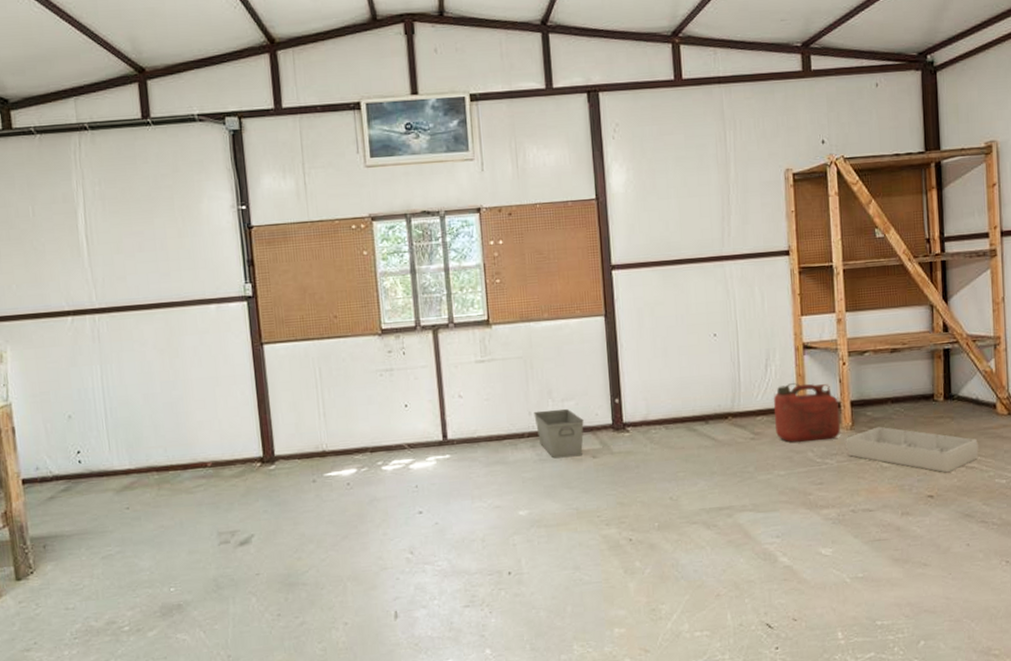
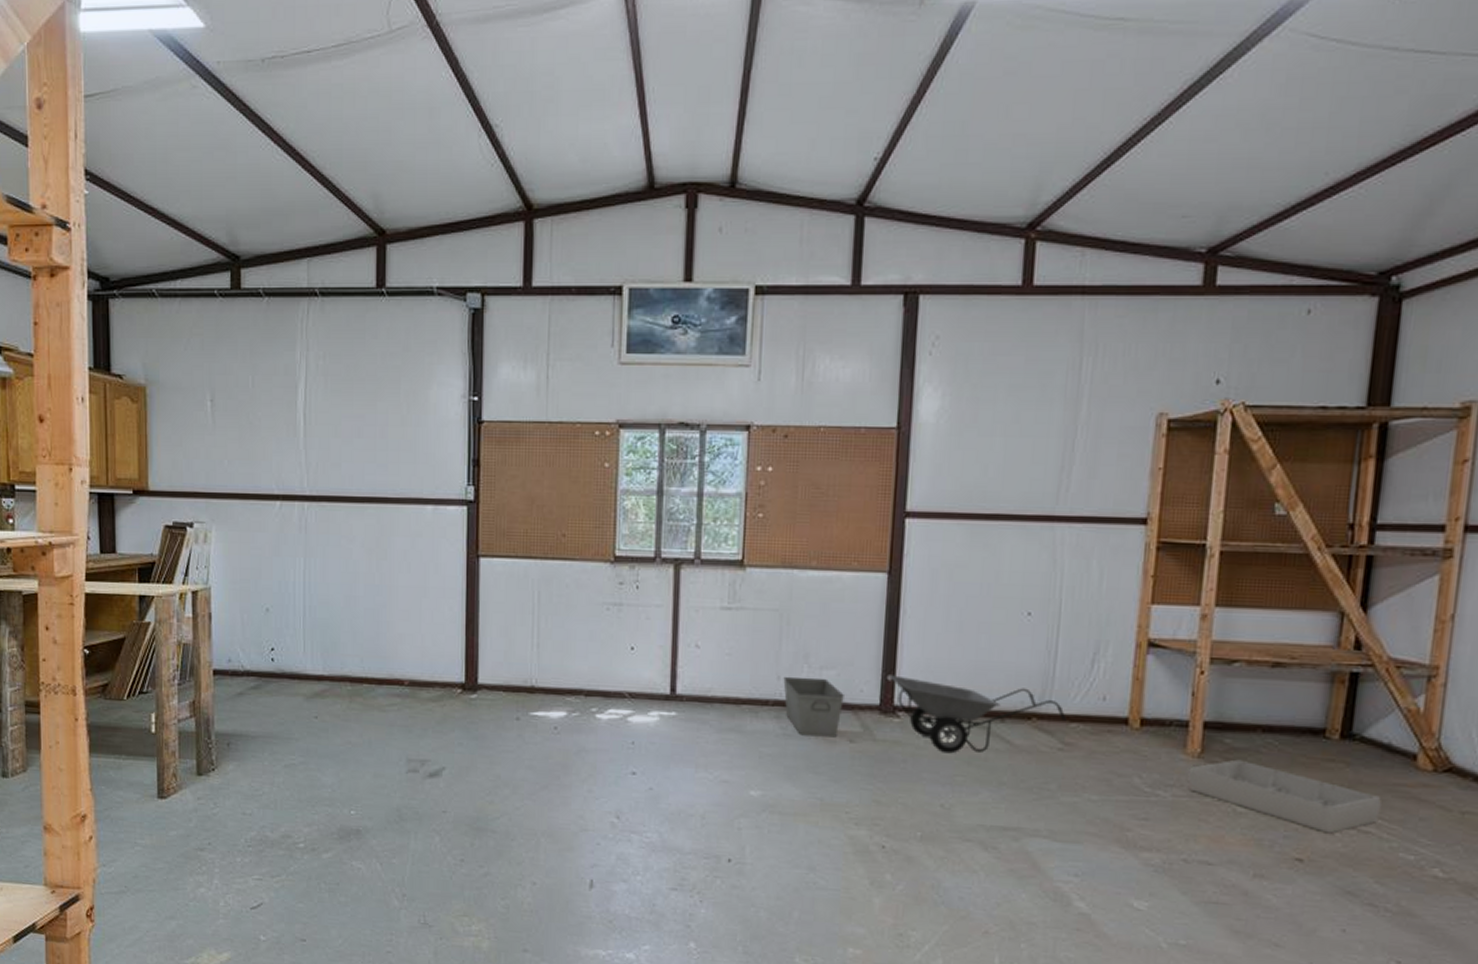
barrow: none [616,394,754,456] -> present [888,675,1067,754]
fuel can: present [773,383,840,443] -> none [1094,688,1188,765]

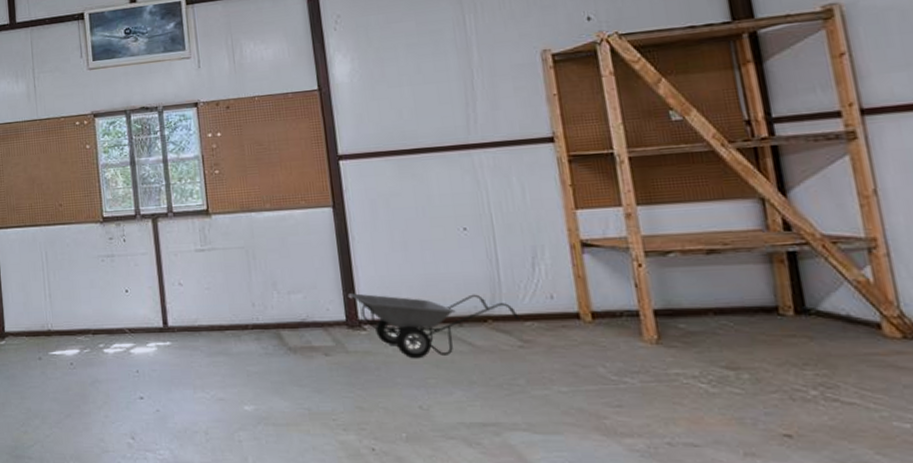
storage bin: present [783,676,844,738] -> none [257,301,314,353]
plastic crate: present [1188,759,1382,834] -> none [650,342,861,407]

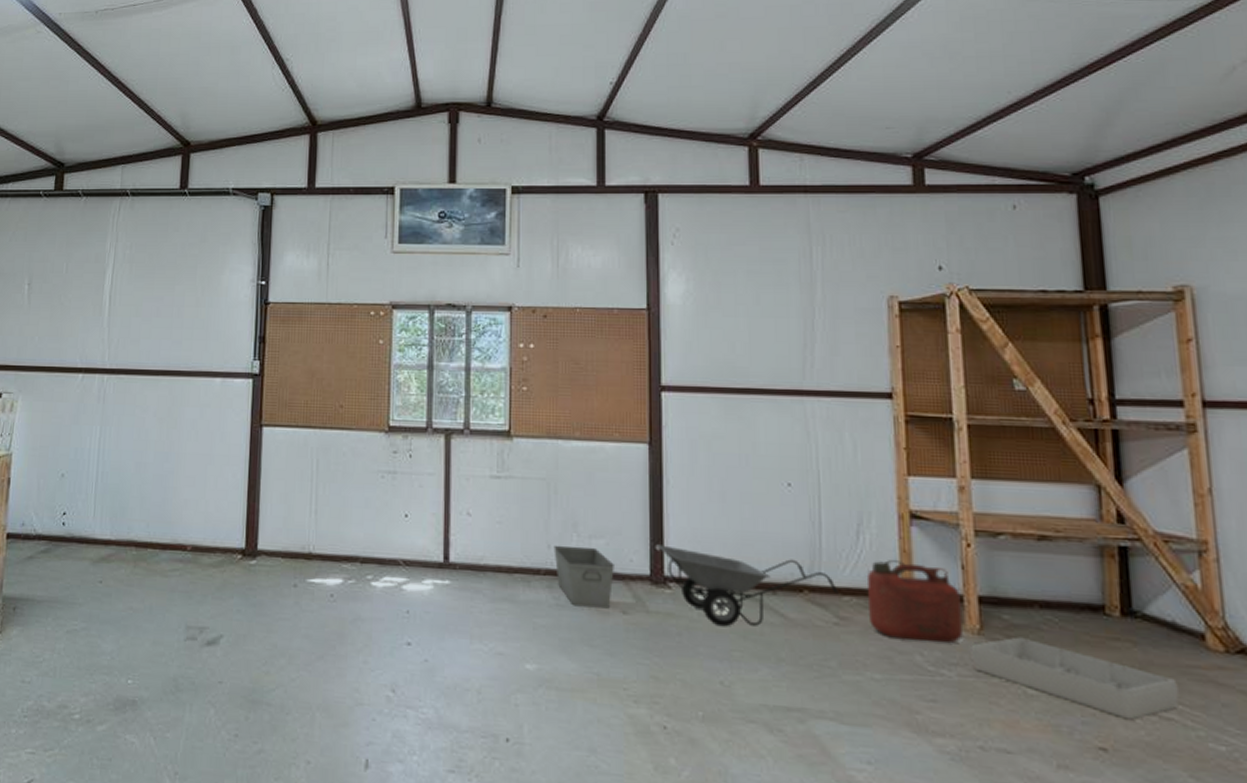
storage bin: none [257,301,314,353] -> present [554,545,614,609]
fuel can: none [545,285,642,355] -> present [866,560,963,642]
plastic crate: none [650,342,861,407] -> present [971,637,1180,720]

